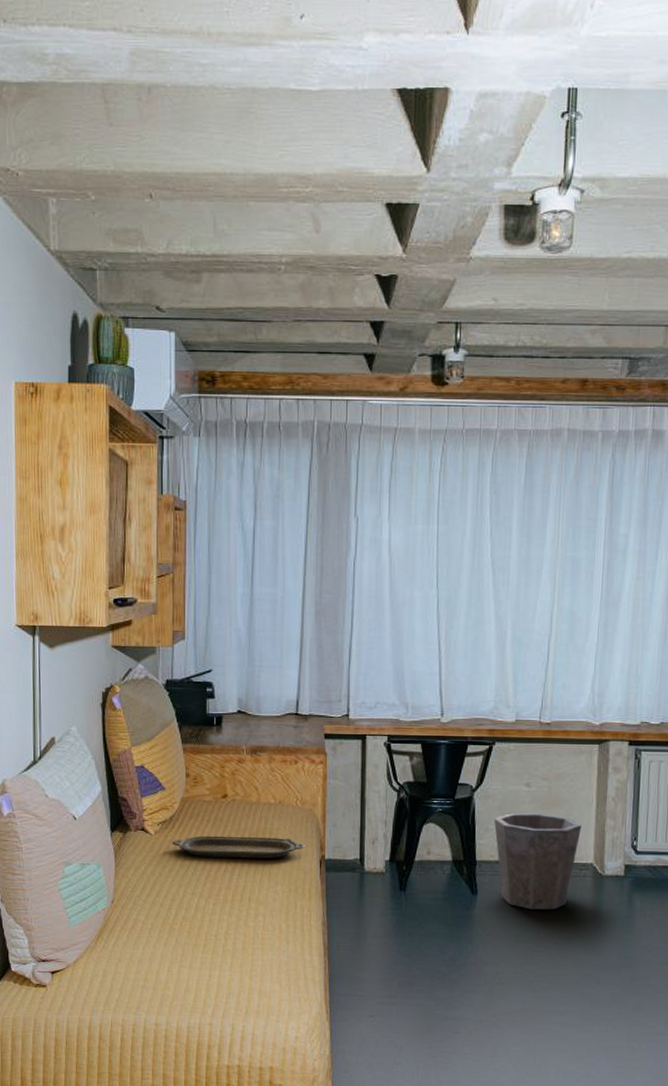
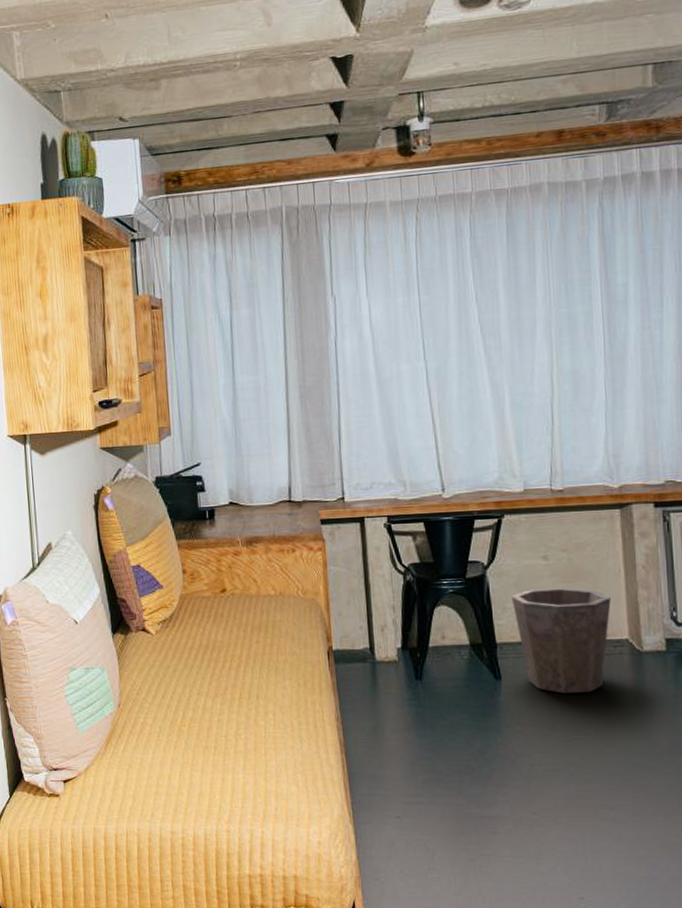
serving tray: present [172,835,305,858] -> none [174,630,311,655]

